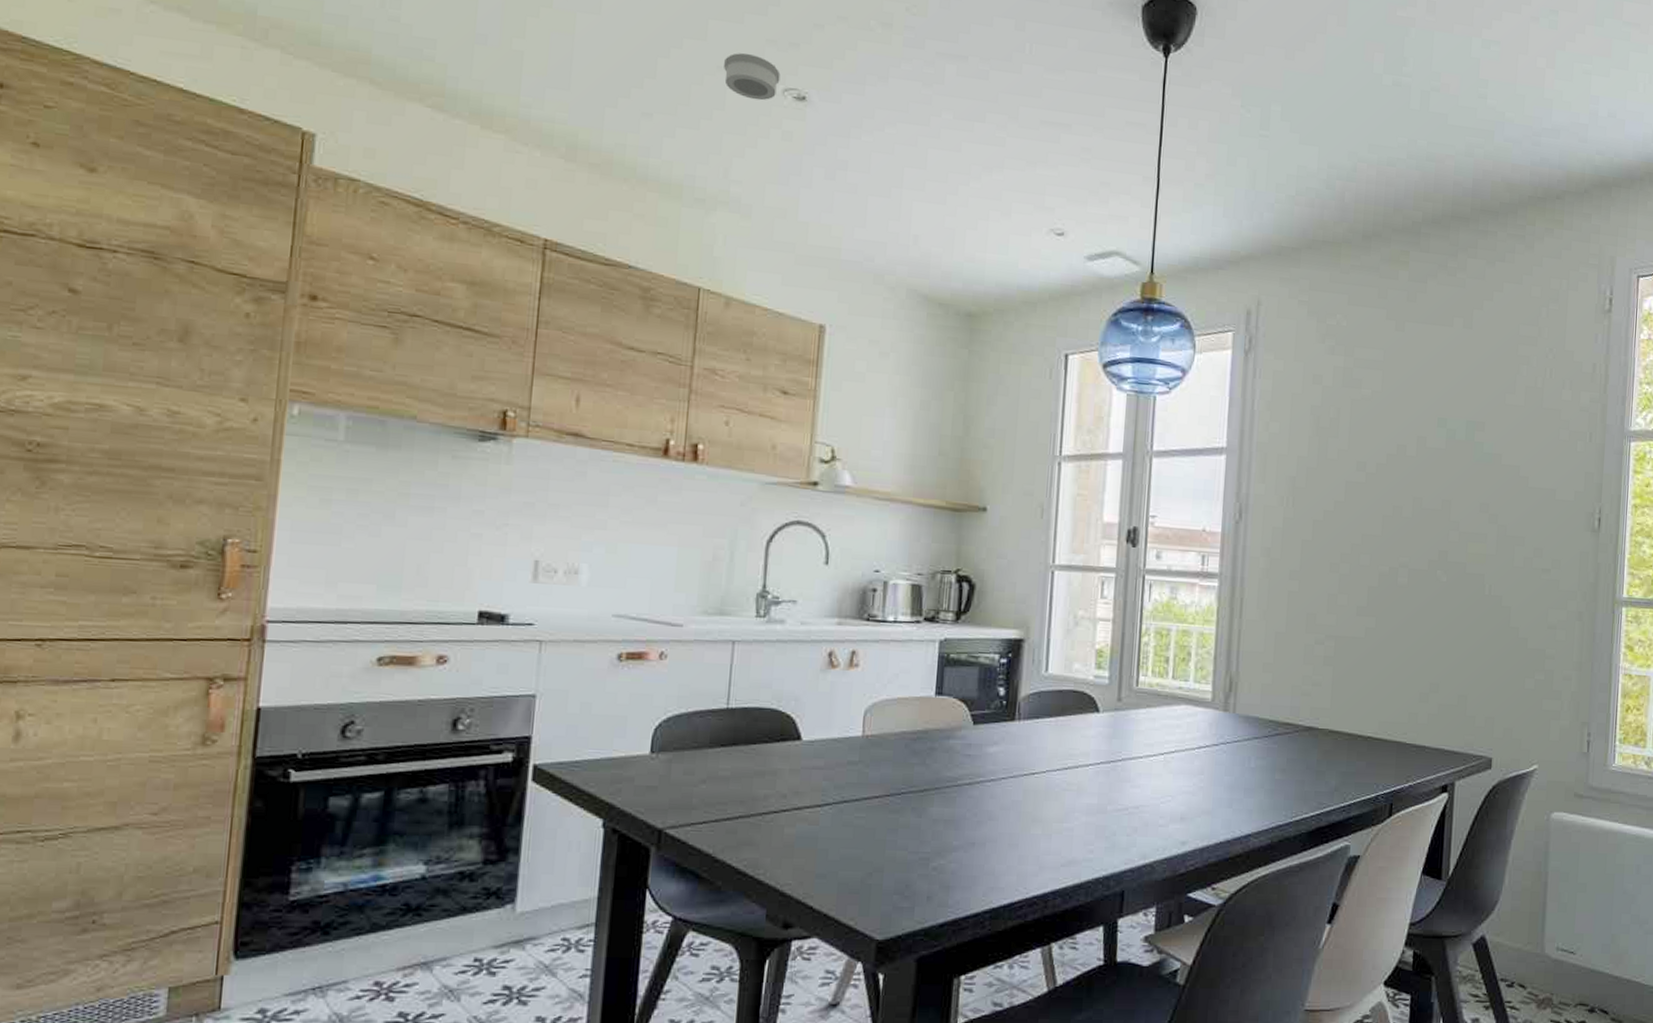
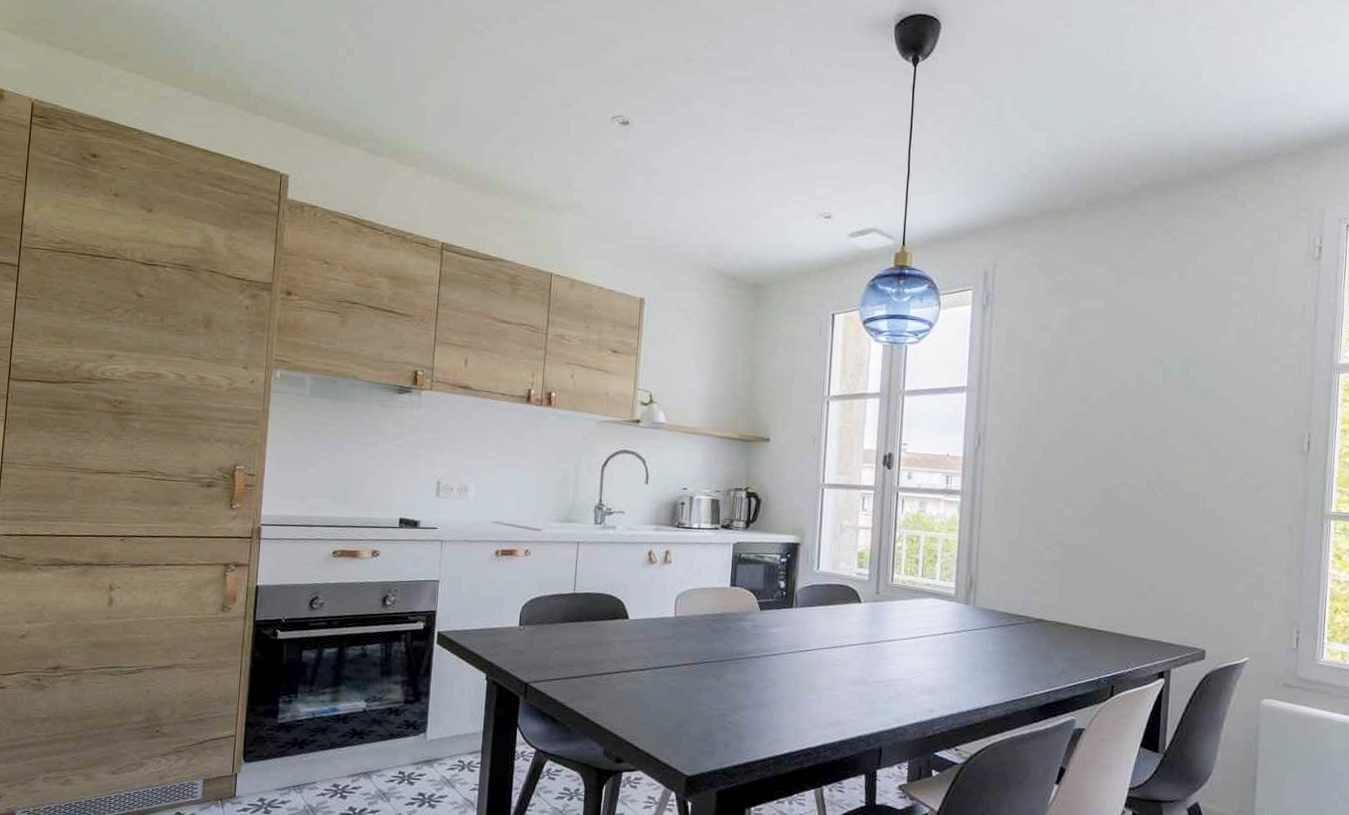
smoke detector: present [724,53,781,101] -> none [568,91,610,127]

